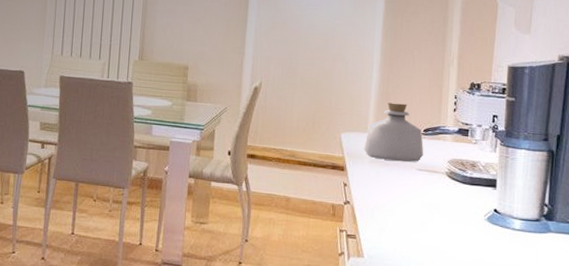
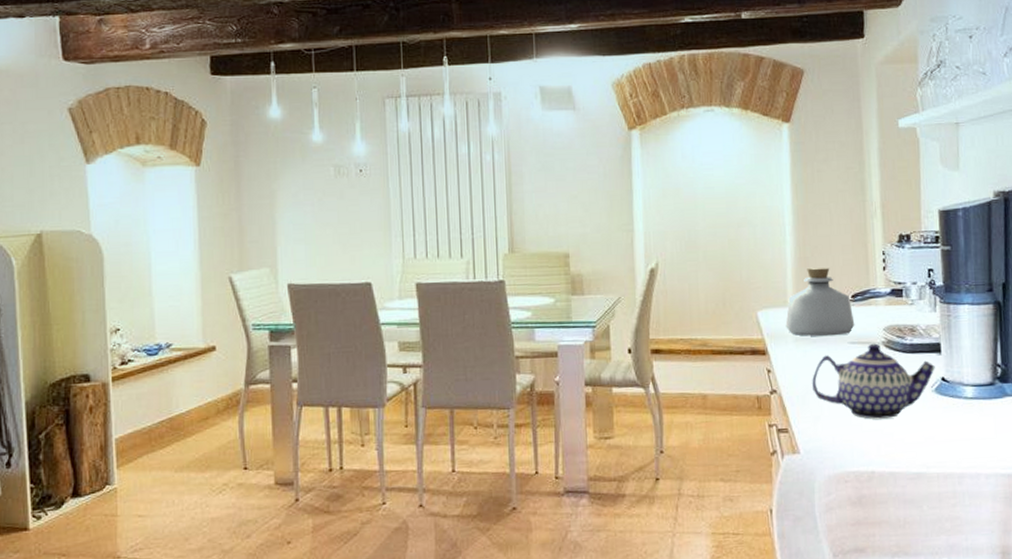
teapot: none [381,172,490,238] -> present [812,343,935,419]

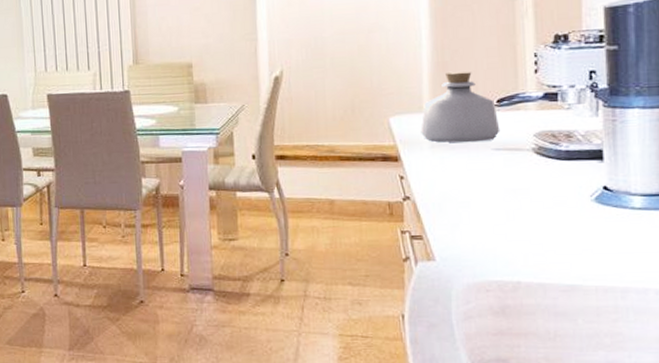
teapot: present [812,343,935,419] -> none [450,150,596,228]

